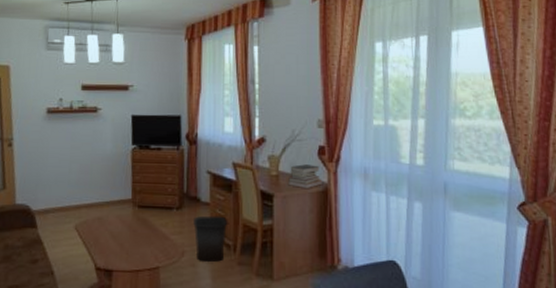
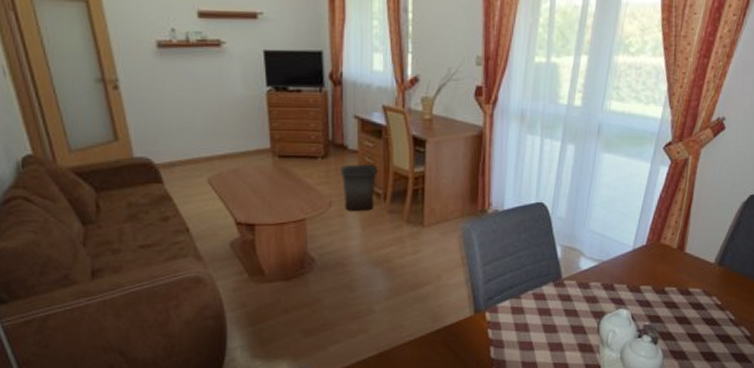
books: present [288,164,322,190] -> none [442,107,477,134]

